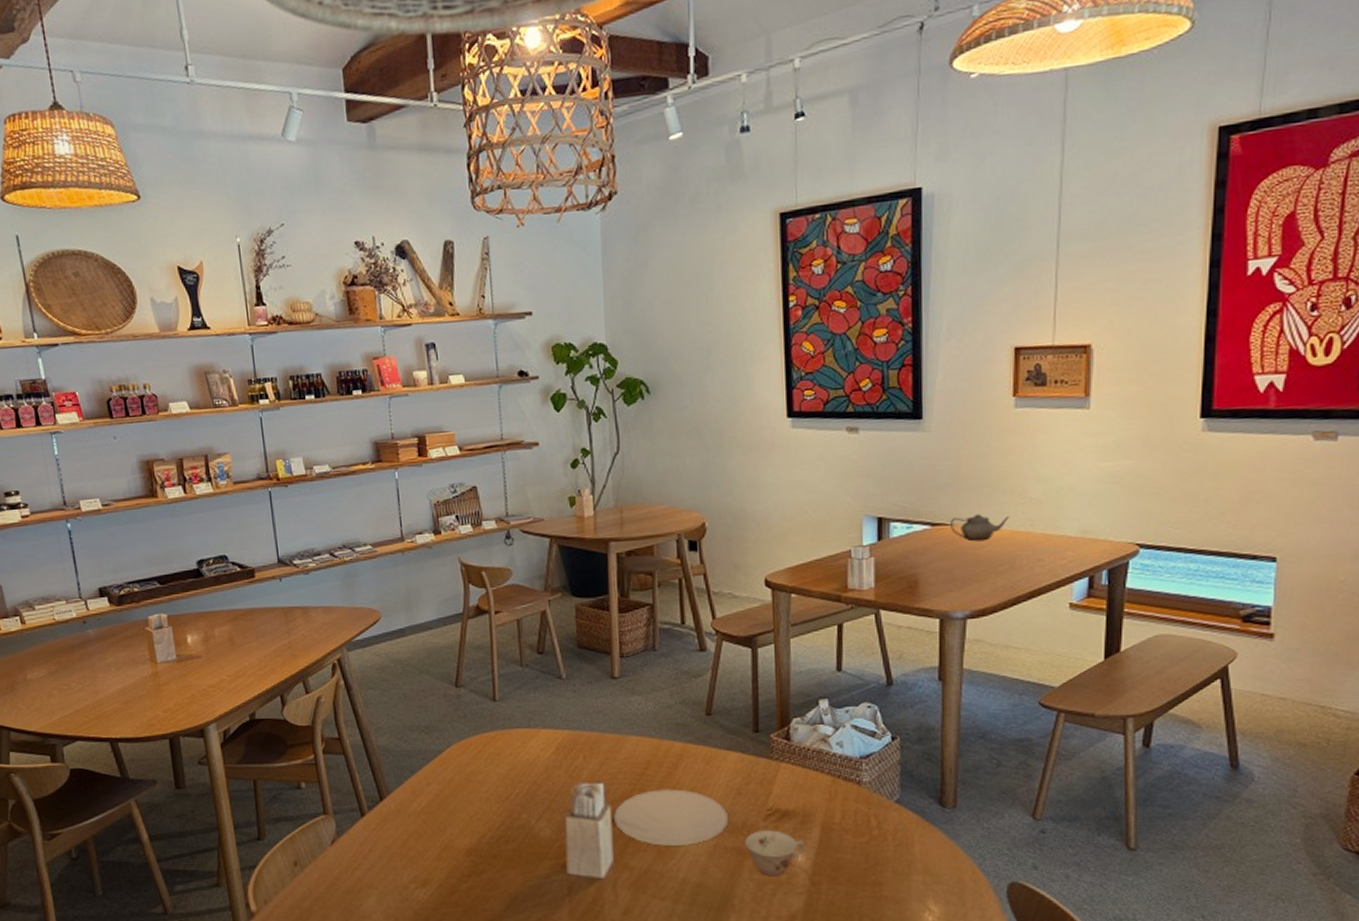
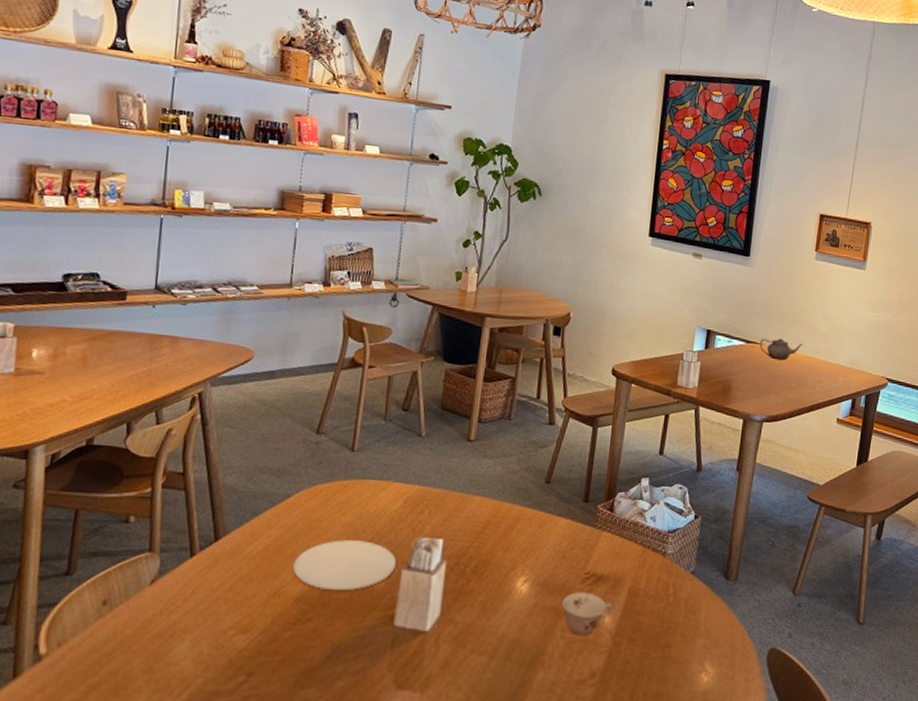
plate: none [457,790,560,842] -> present [293,540,397,591]
saucer: present [613,789,730,847] -> none [446,548,552,604]

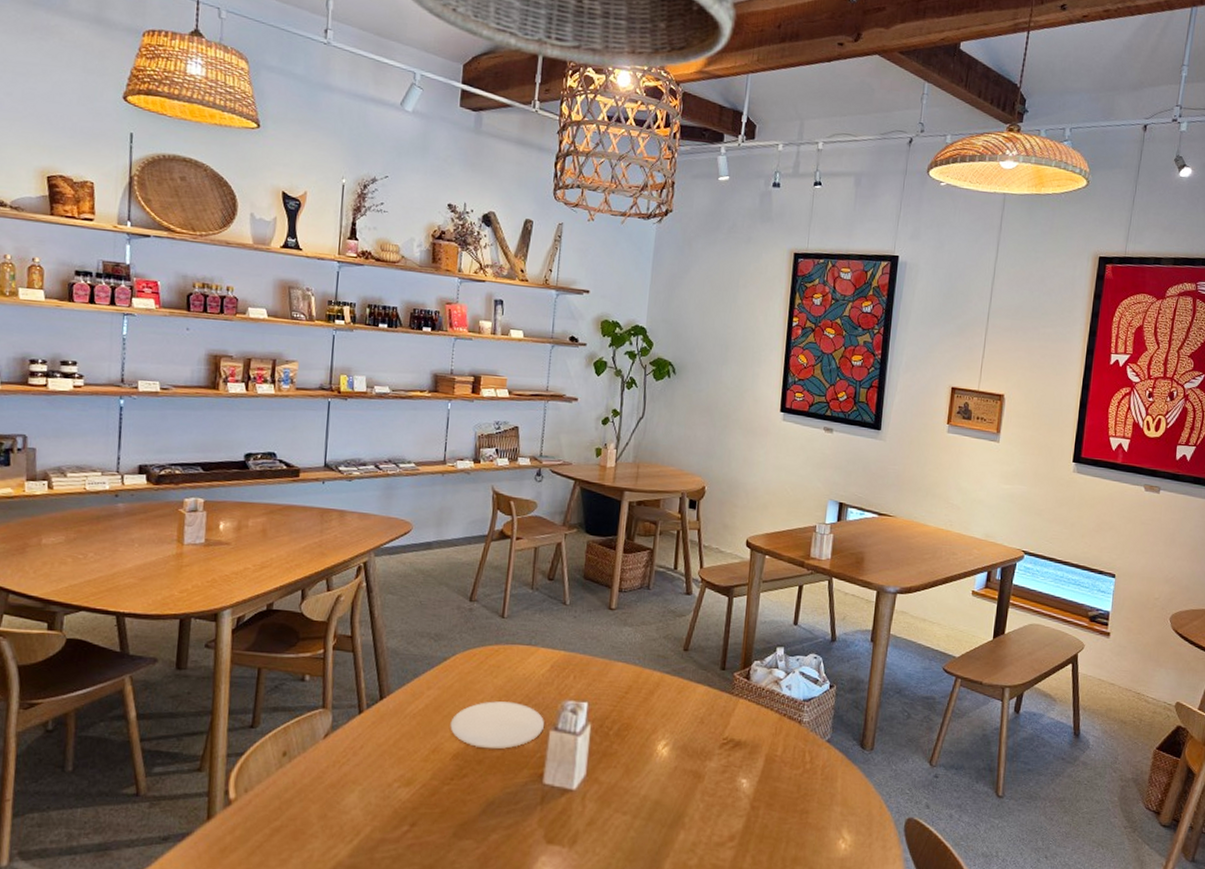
teacup: present [561,592,613,635] -> none [701,757,751,798]
teapot: present [760,338,803,361] -> none [892,511,936,533]

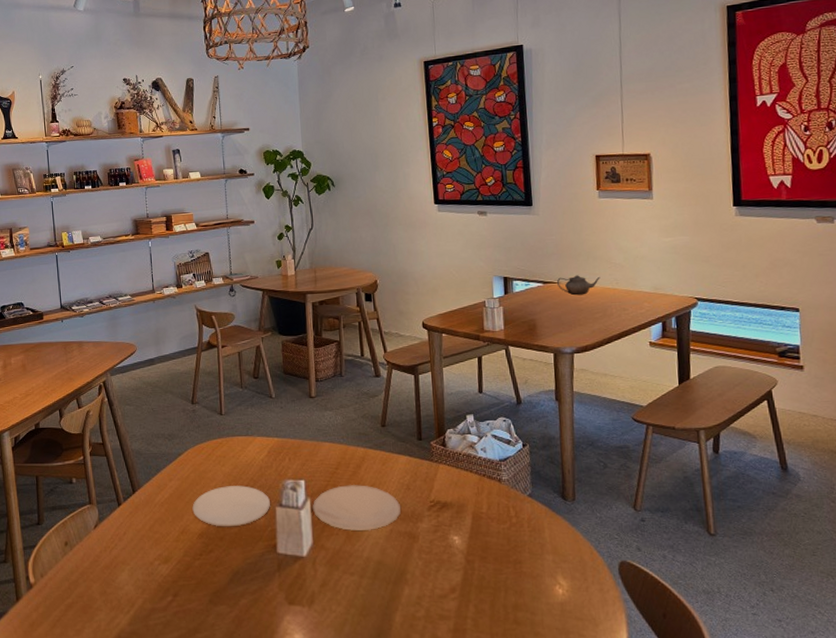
saucer: none [591,712,691,767] -> present [312,485,402,532]
teapot: none [892,511,936,533] -> present [557,275,600,296]

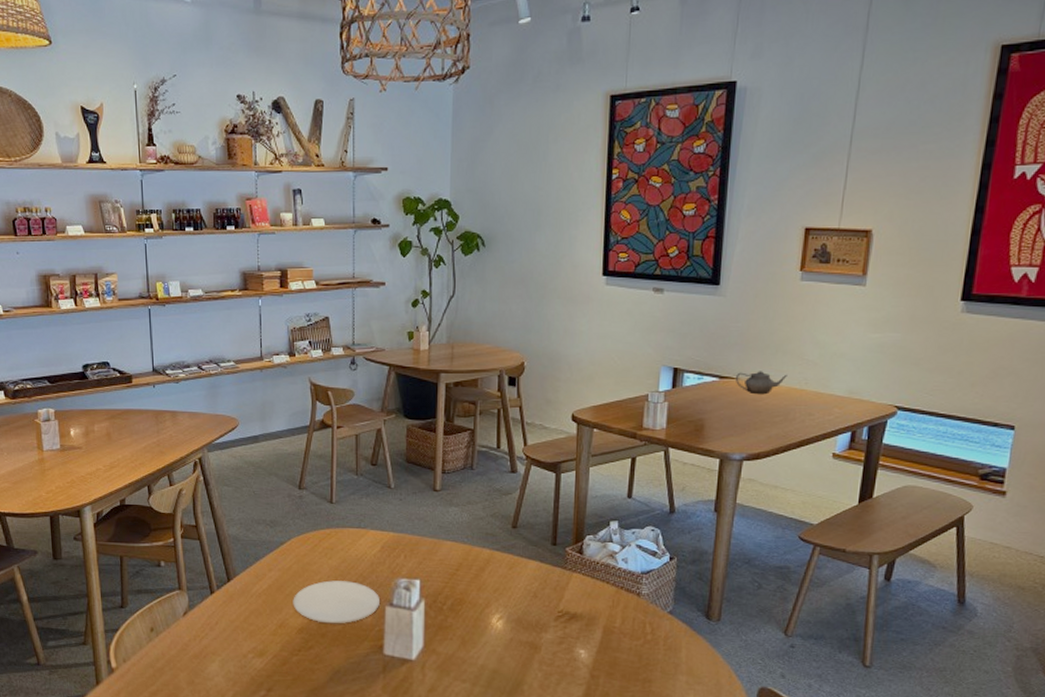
saucer: present [312,485,402,532] -> none [426,588,525,638]

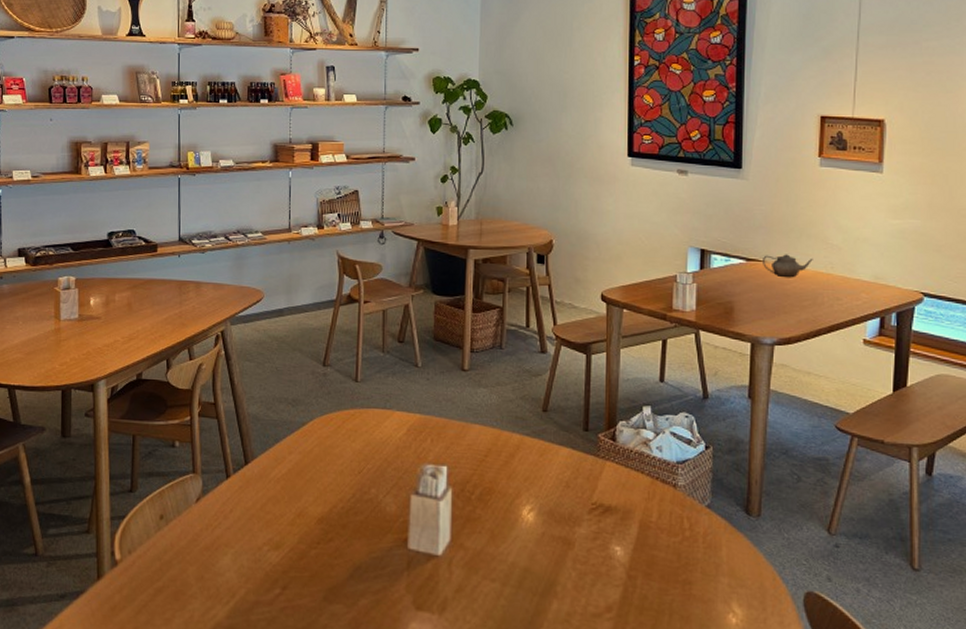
plate: present [293,580,381,624] -> none [313,465,406,514]

